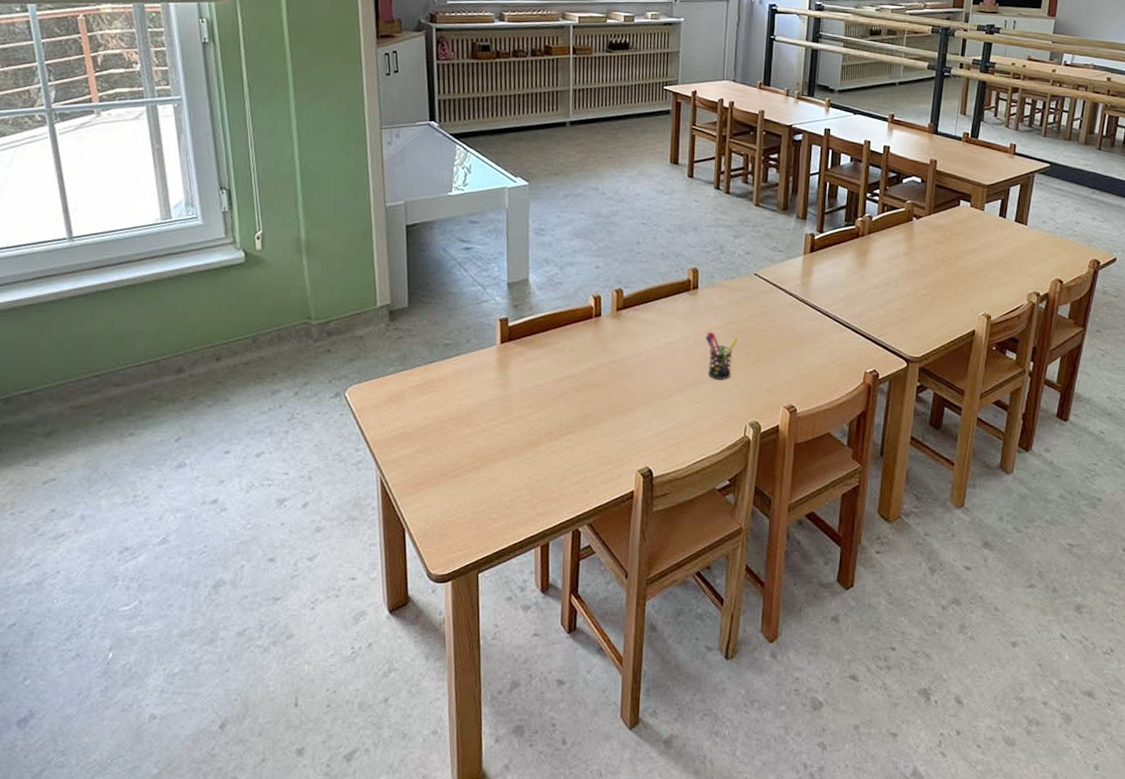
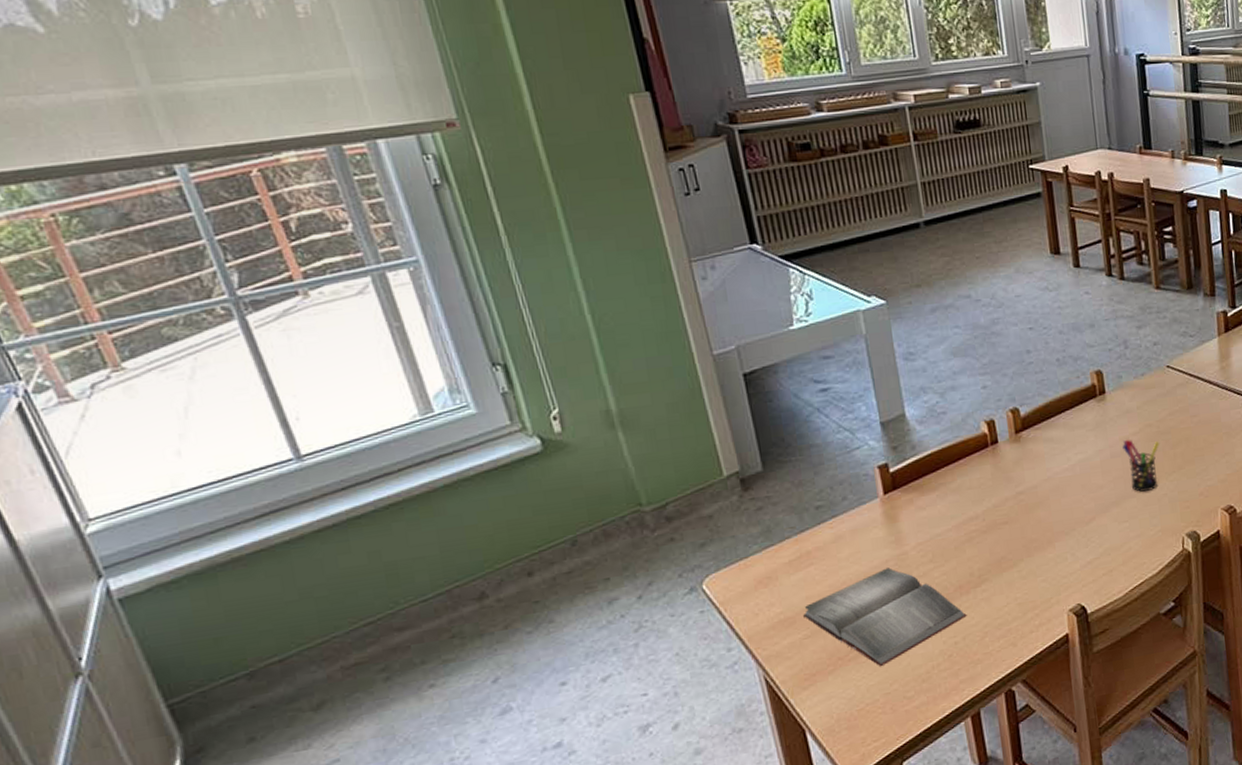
hardback book: none [420,406,552,489] -> present [803,567,967,667]

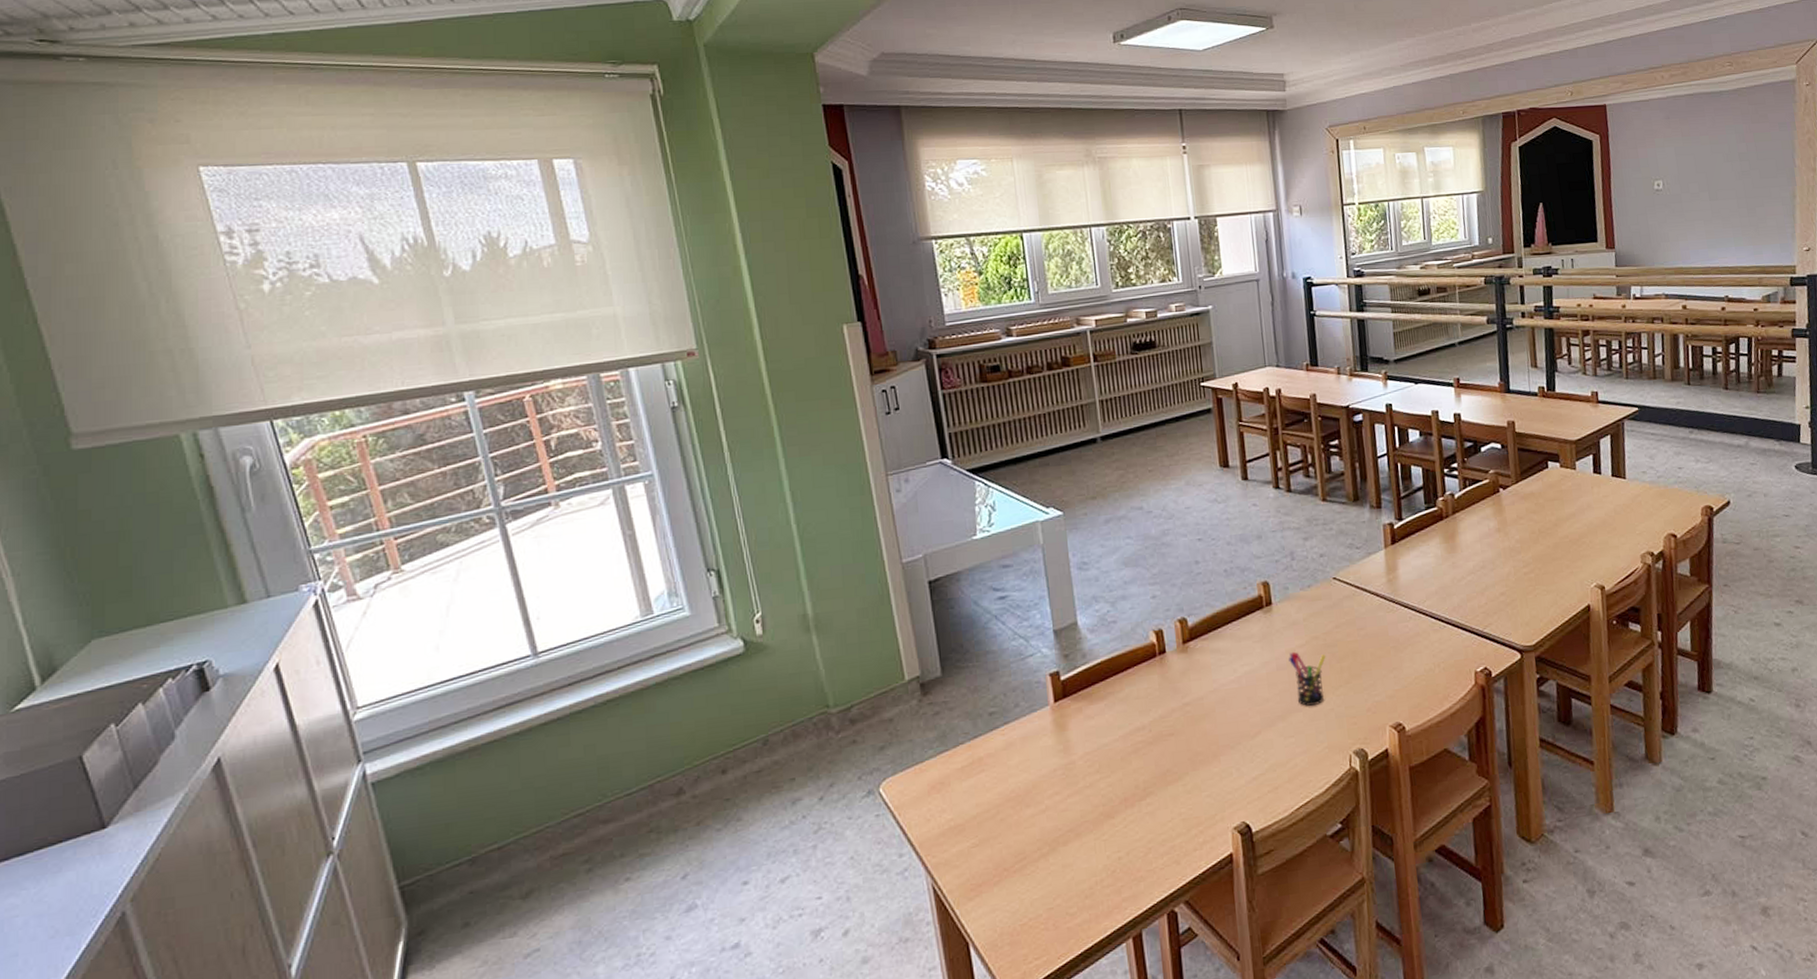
hardback book: present [803,567,967,667] -> none [972,777,1131,881]

